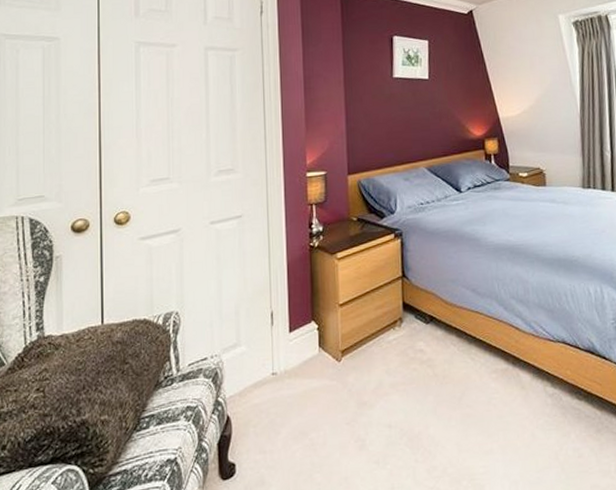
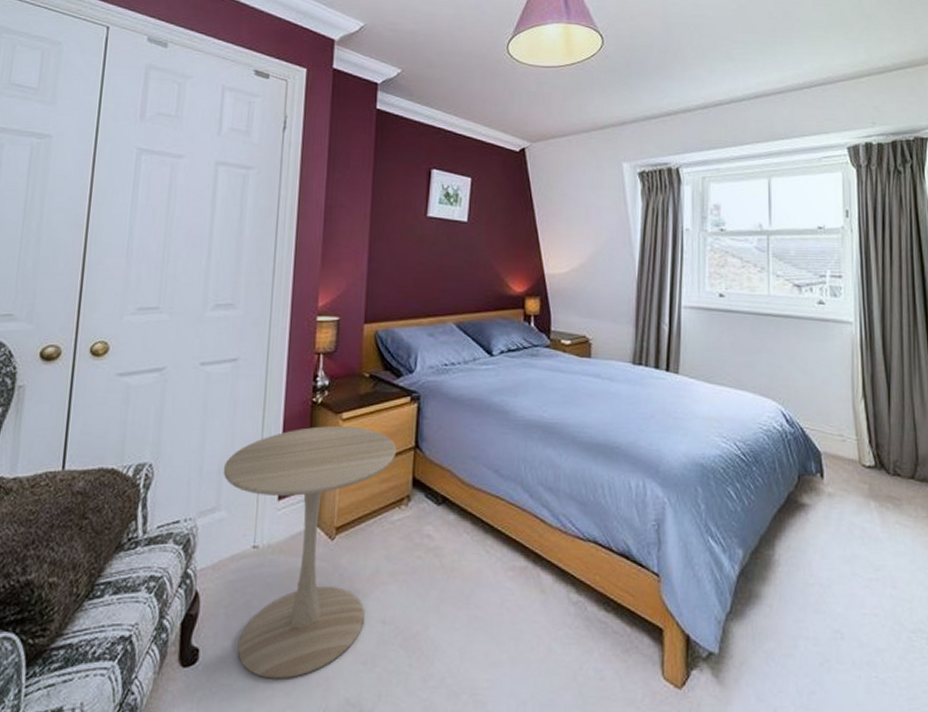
side table: none [239,264,387,483] -> present [223,426,397,679]

